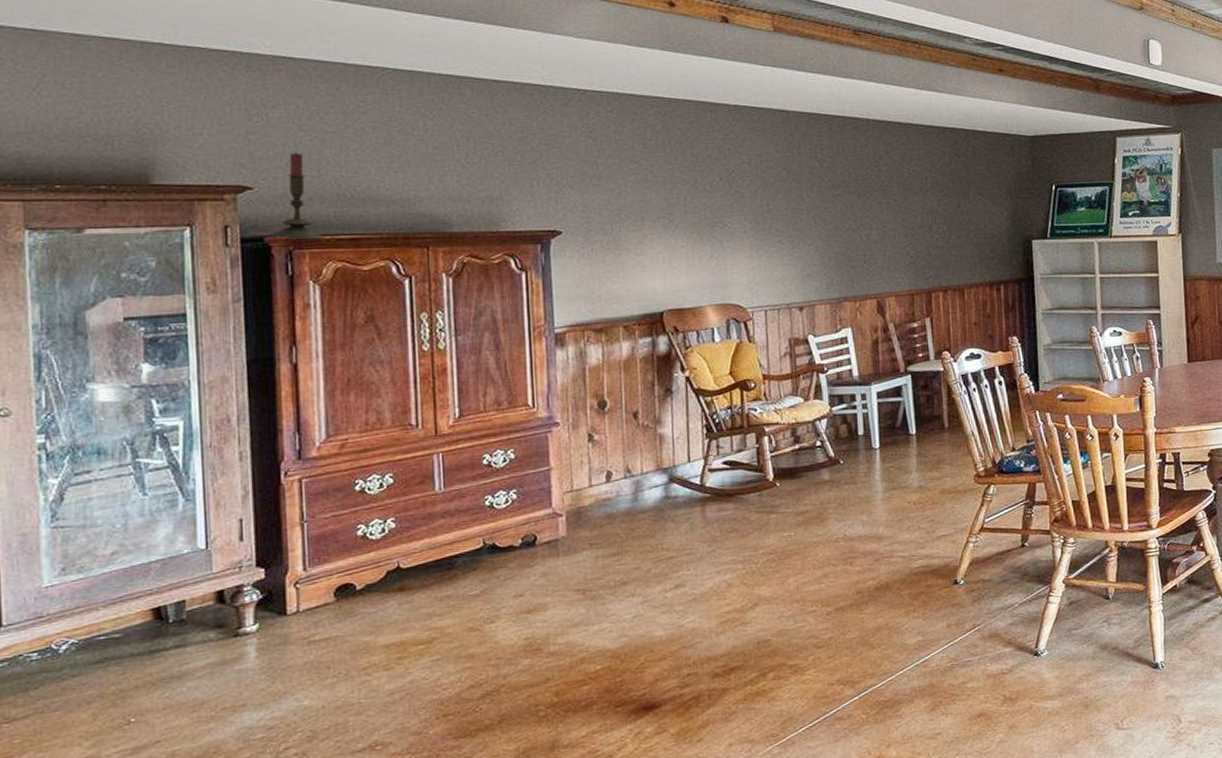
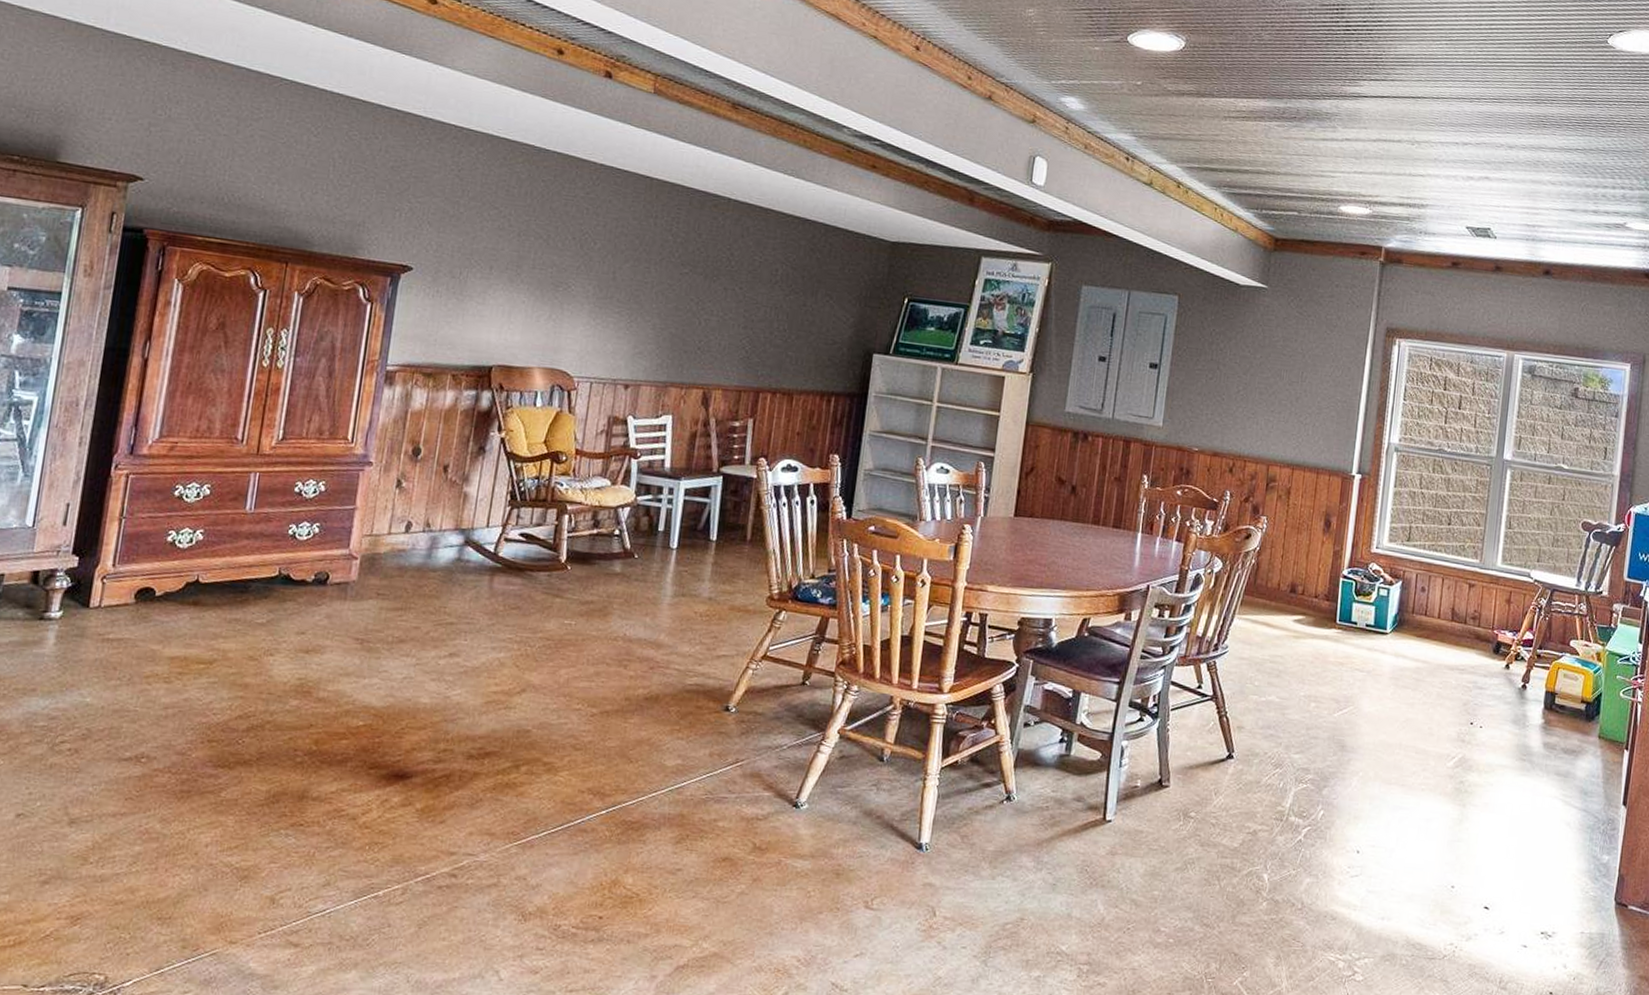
candle: present [271,151,322,241] -> none [150,148,195,241]

